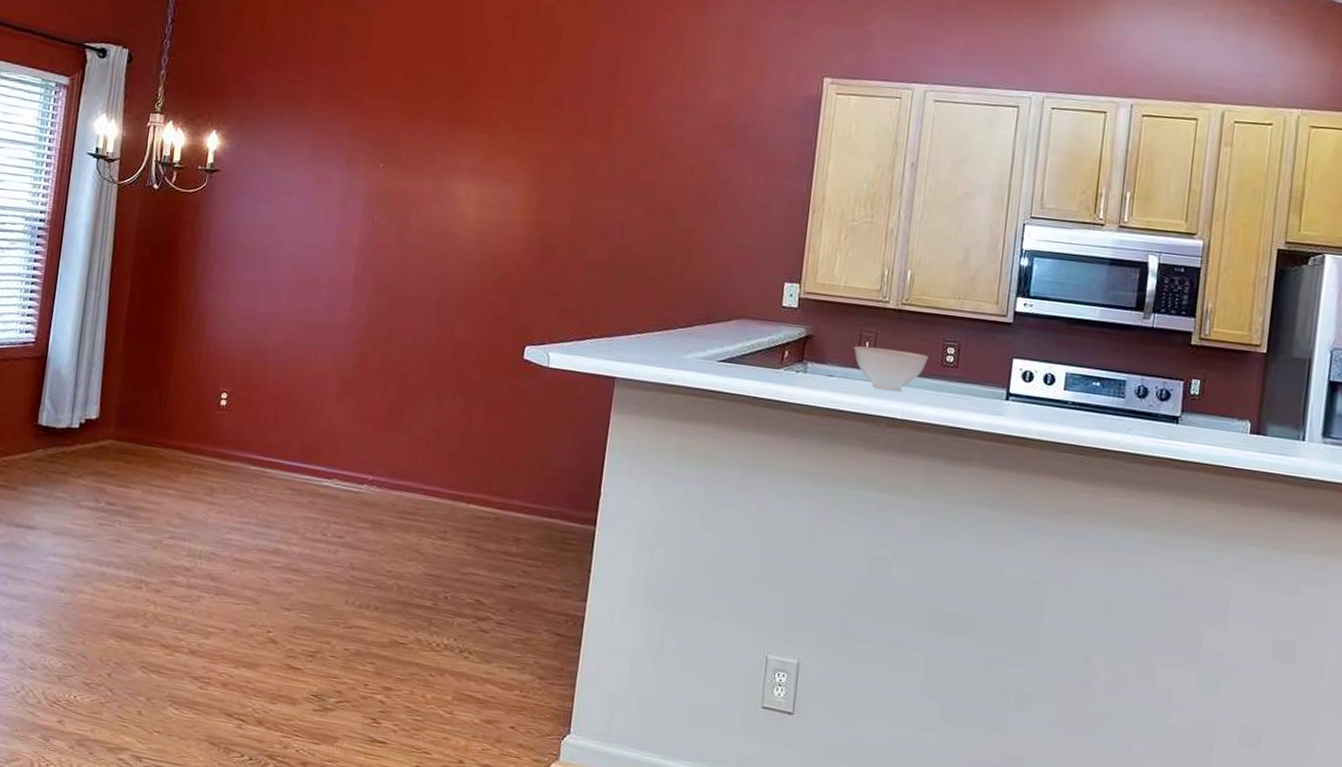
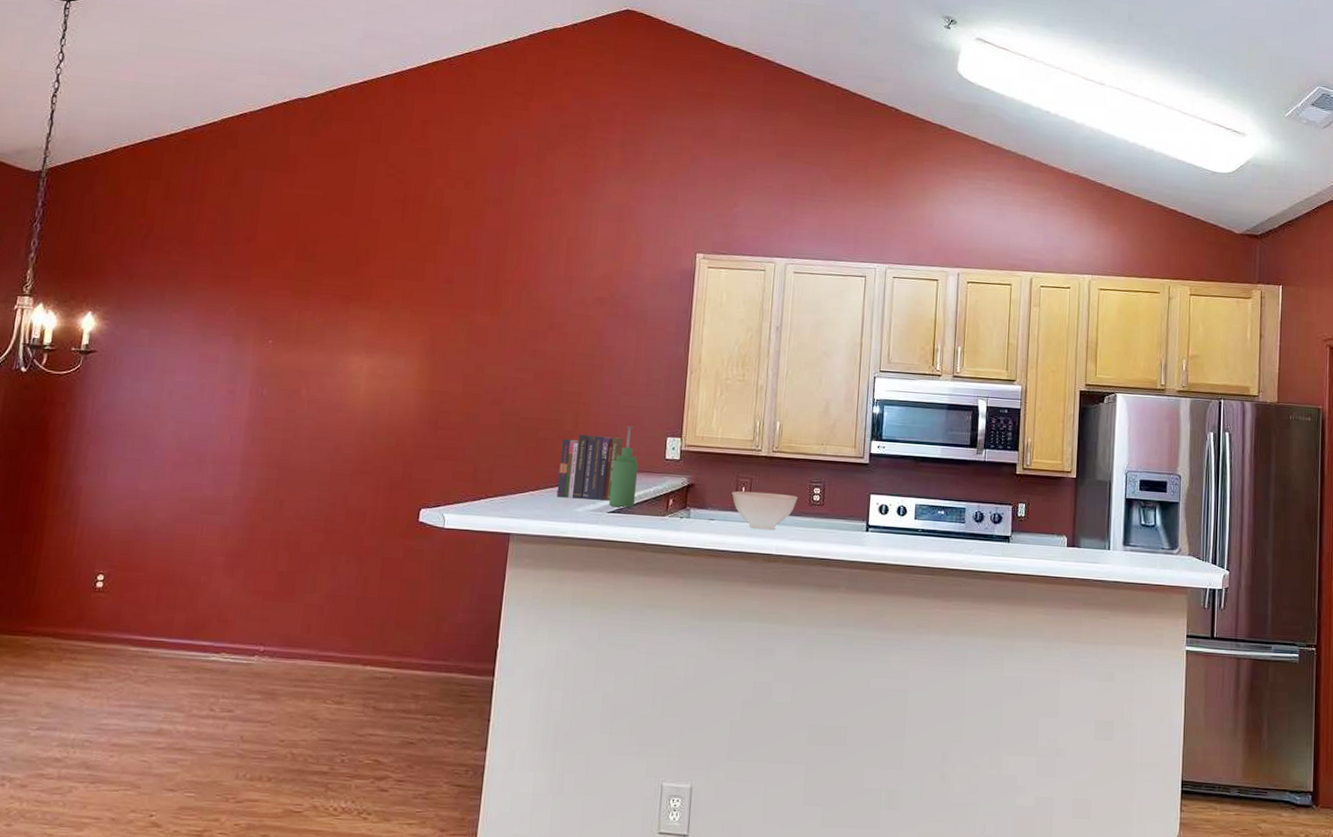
books: none [664,275,737,350] -> present [556,434,623,502]
soap dispenser: none [720,268,753,357] -> present [609,426,639,507]

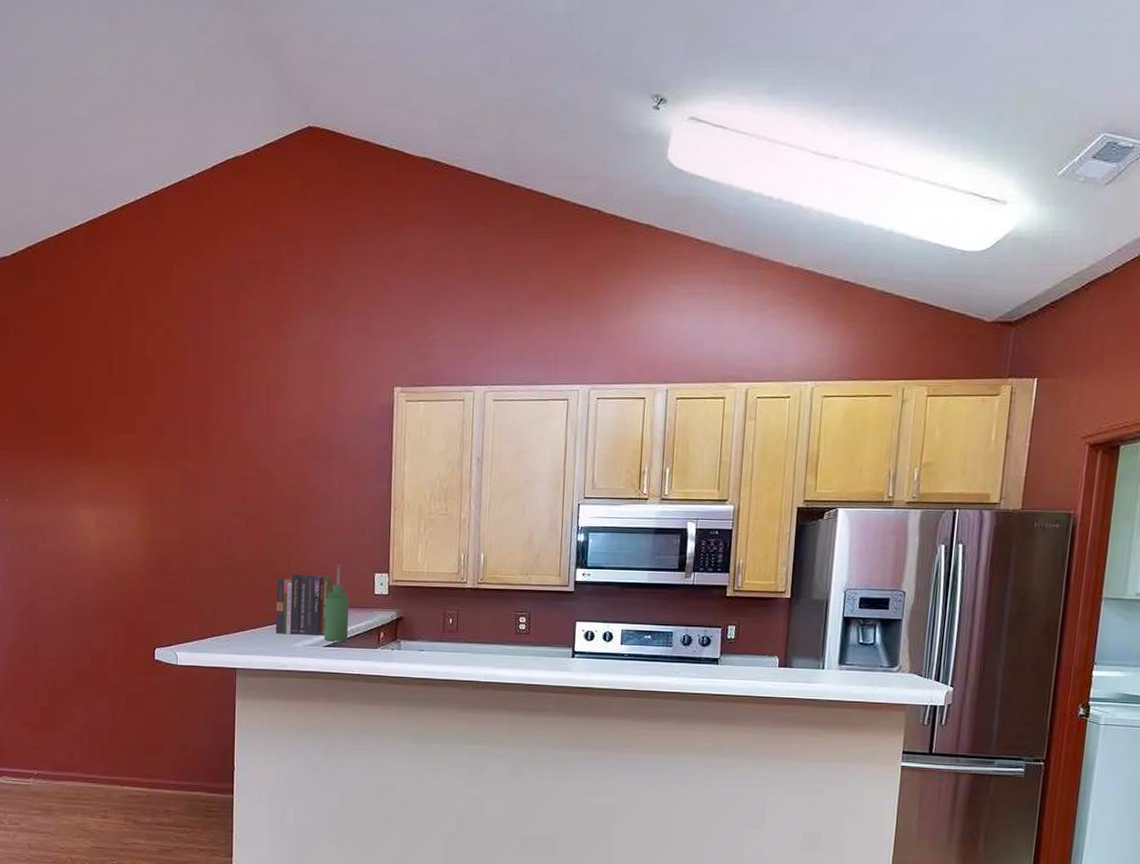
bowl: present [731,491,798,531] -> none [439,622,504,659]

